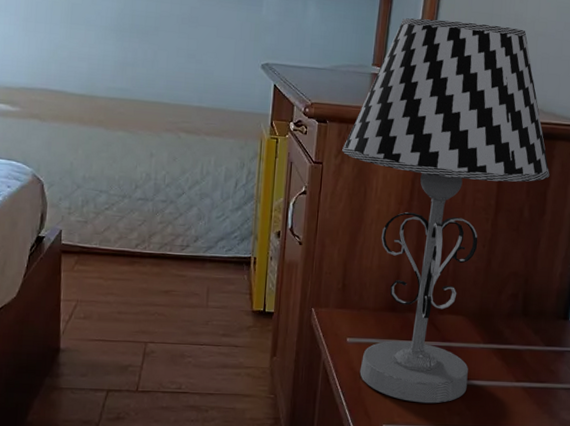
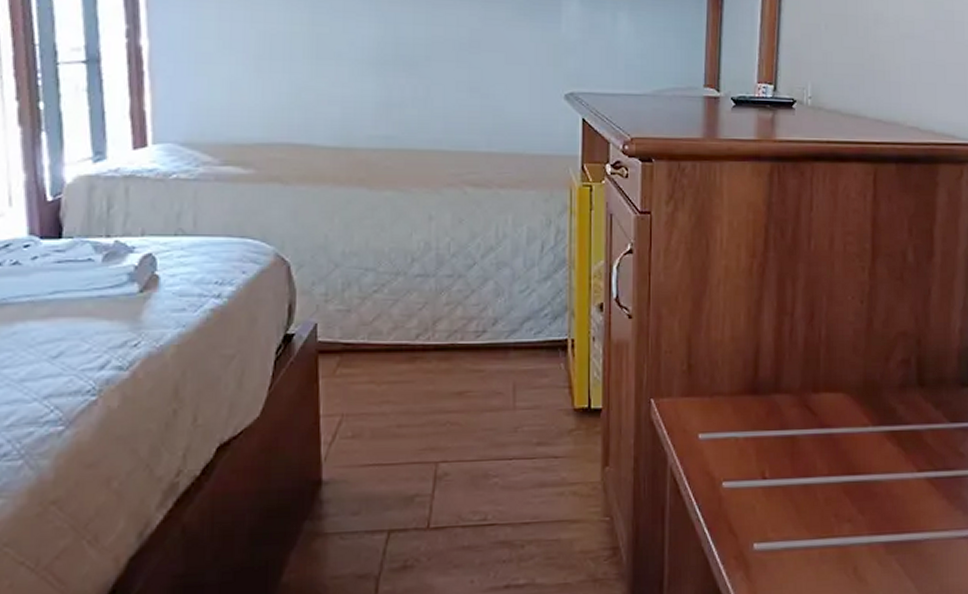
table lamp: present [342,18,550,404] -> none [674,25,935,511]

